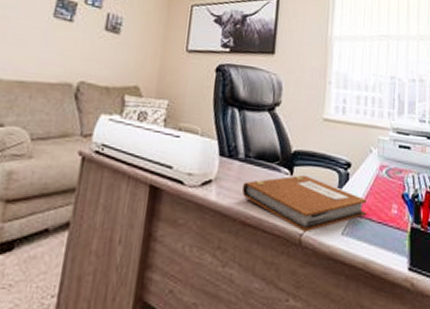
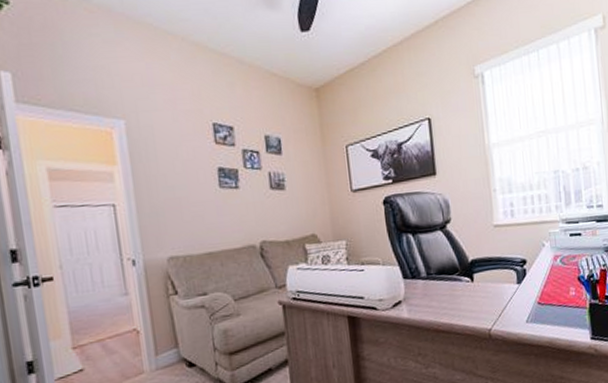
notebook: present [242,175,368,233] -> none [429,279,547,327]

